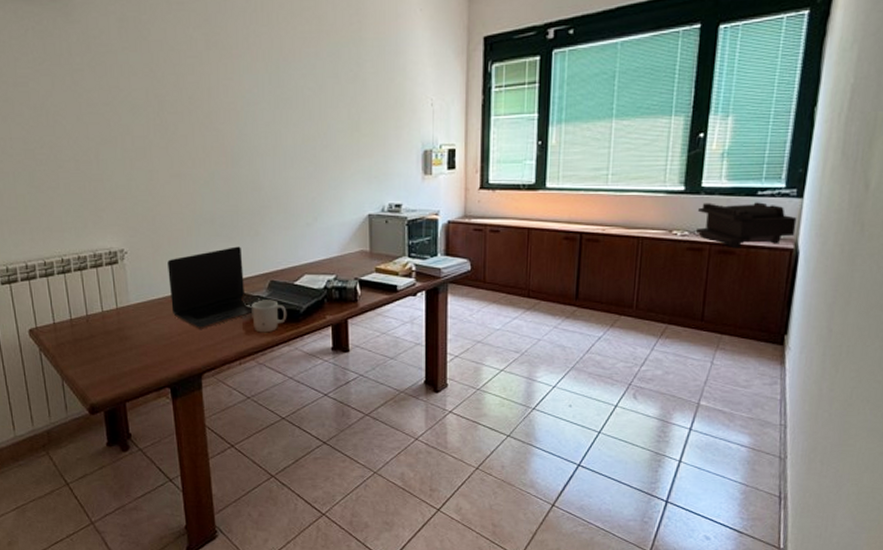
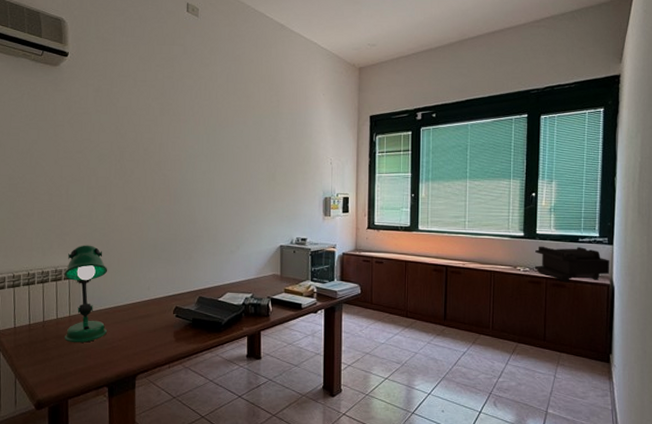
desk lamp: none [104,222,163,340] -> present [64,245,108,343]
laptop computer: present [167,246,261,329] -> none [115,267,190,336]
mug: present [251,300,287,333] -> none [182,312,211,341]

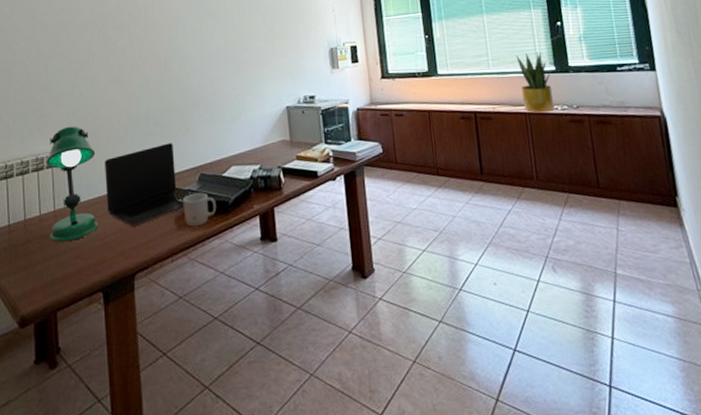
laptop computer: none [115,267,190,336] -> present [105,143,192,227]
mug: none [182,312,211,341] -> present [183,192,217,227]
planter: none [490,218,522,272] -> present [516,52,554,113]
electrical transformer: present [534,246,610,283] -> none [571,76,659,119]

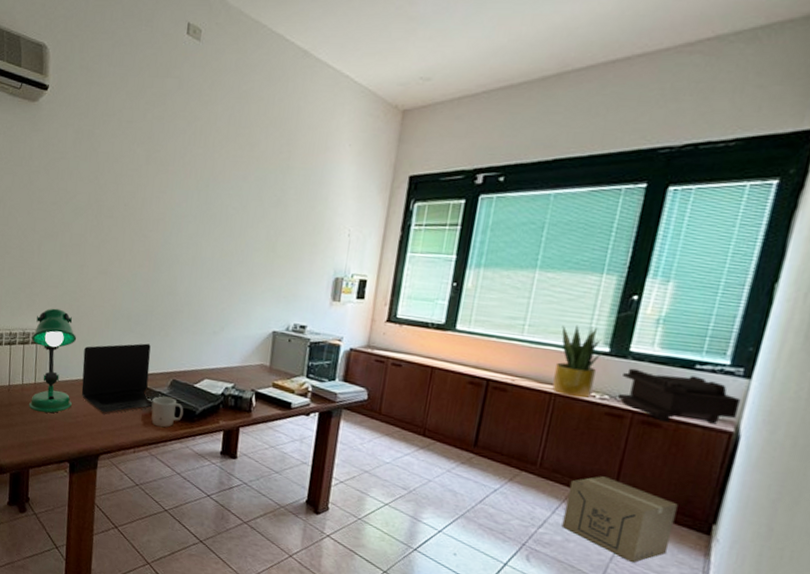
cardboard box: none [563,175,653,248] -> present [561,475,678,563]
electrical transformer: none [571,76,659,119] -> present [617,368,741,424]

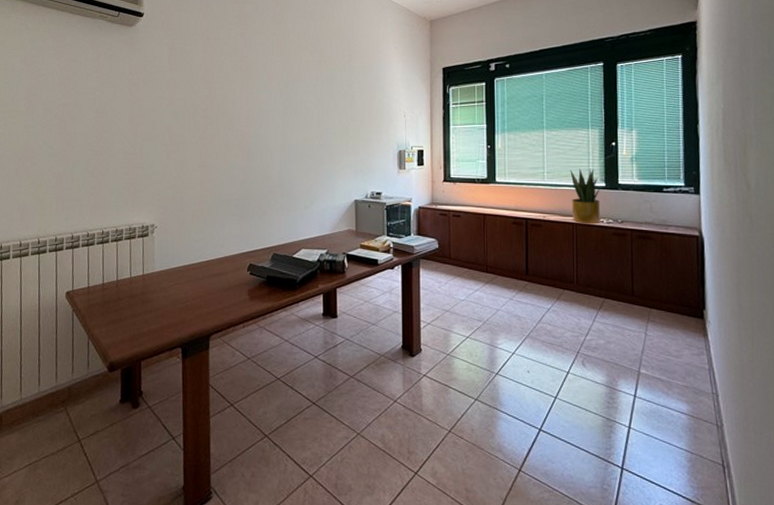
desk lamp: present [28,308,77,413] -> none [137,202,182,303]
laptop computer: present [81,343,162,414] -> none [189,224,264,295]
mug: present [151,396,184,428] -> none [256,270,286,299]
cardboard box: present [561,475,678,563] -> none [600,283,679,351]
electrical transformer: present [617,368,741,424] -> none [618,196,698,235]

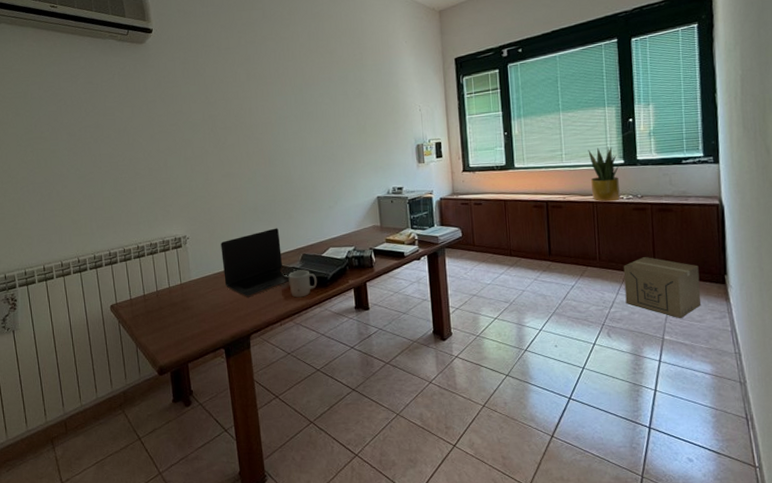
laptop computer: none [189,224,264,295] -> present [221,228,296,297]
mug: none [256,270,286,299] -> present [288,269,318,298]
cardboard box: none [600,283,679,351] -> present [623,256,701,318]

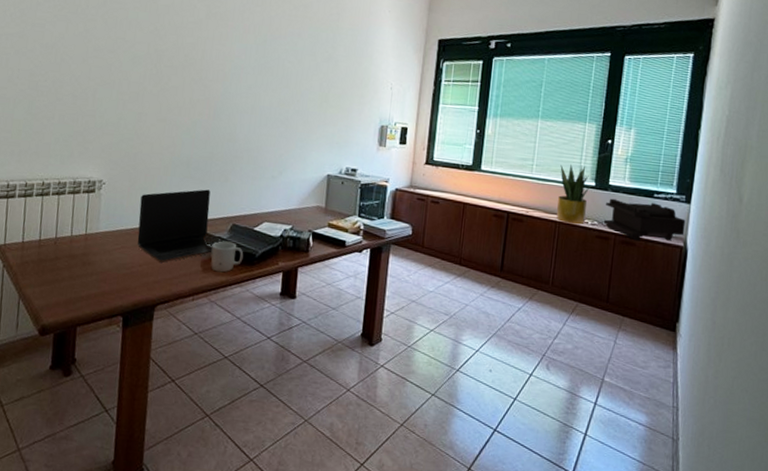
cardboard box: present [623,256,701,318] -> none [571,288,652,361]
electrical transformer: none [637,168,718,207] -> present [603,198,686,241]

